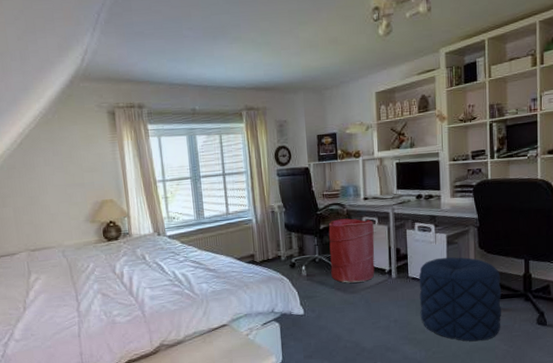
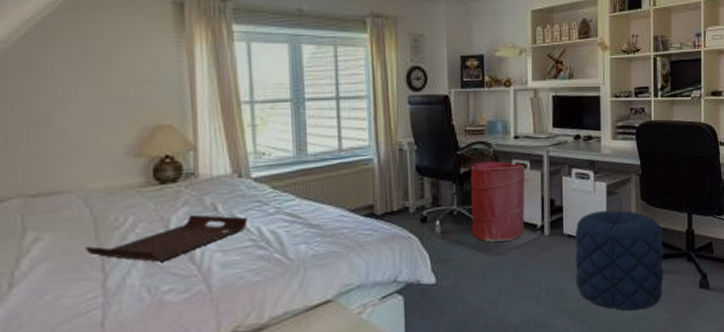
serving tray: none [65,262,166,295] -> present [85,214,248,262]

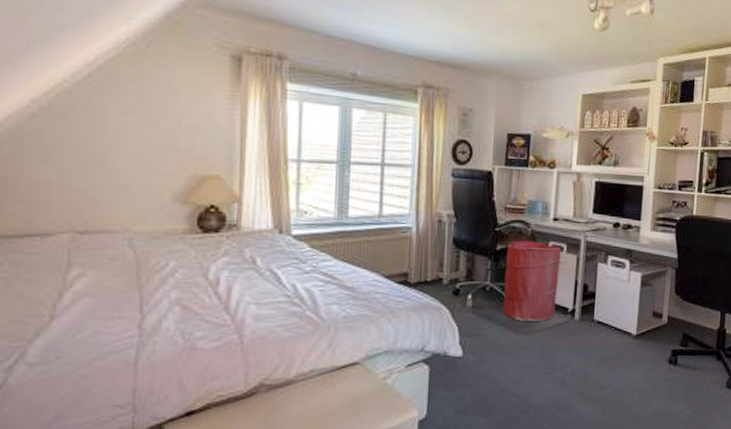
serving tray: present [85,214,248,262] -> none [126,265,284,309]
pouf: present [575,209,664,311] -> none [601,300,694,404]

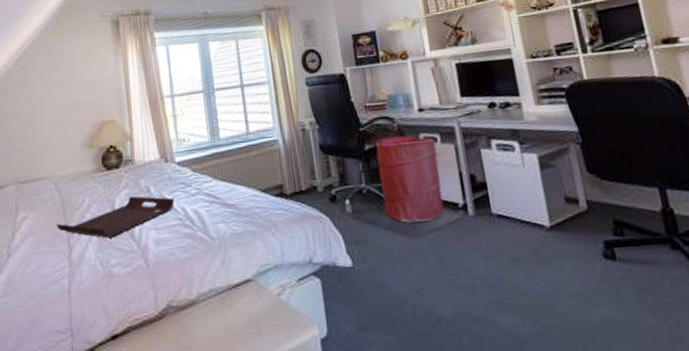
serving tray: none [126,265,284,309] -> present [56,195,175,238]

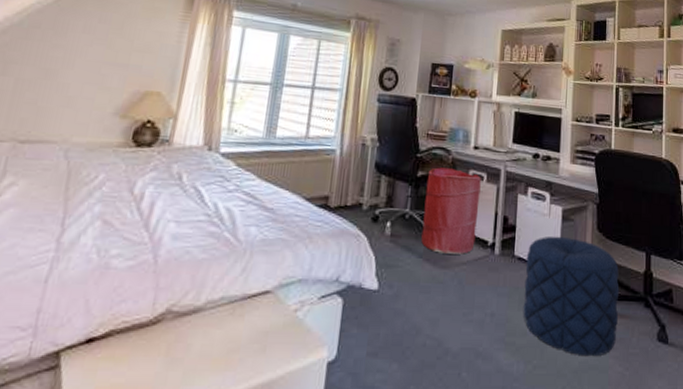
serving tray: present [56,195,175,238] -> none [52,180,207,224]
pouf: none [506,185,642,311] -> present [523,236,620,357]

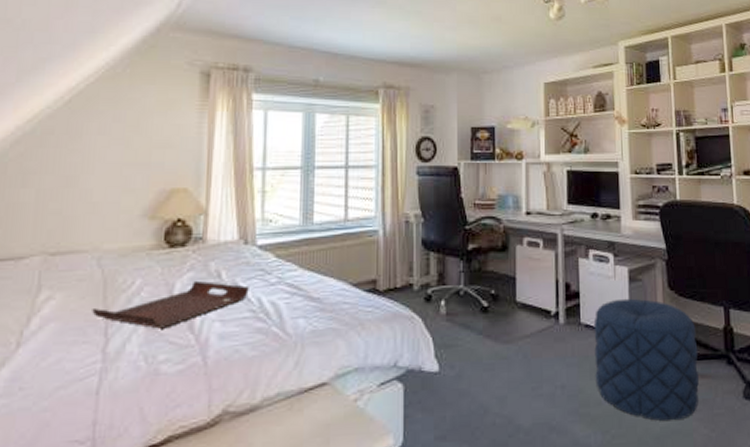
serving tray: none [52,180,207,224] -> present [92,280,249,329]
laundry hamper: present [421,167,481,254] -> none [479,238,538,328]

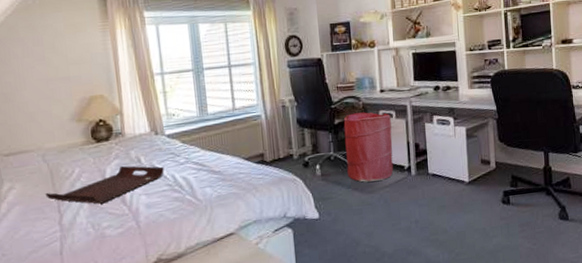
laundry hamper: none [479,238,538,328] -> present [344,112,394,182]
pouf: present [593,298,700,422] -> none [439,151,524,241]

